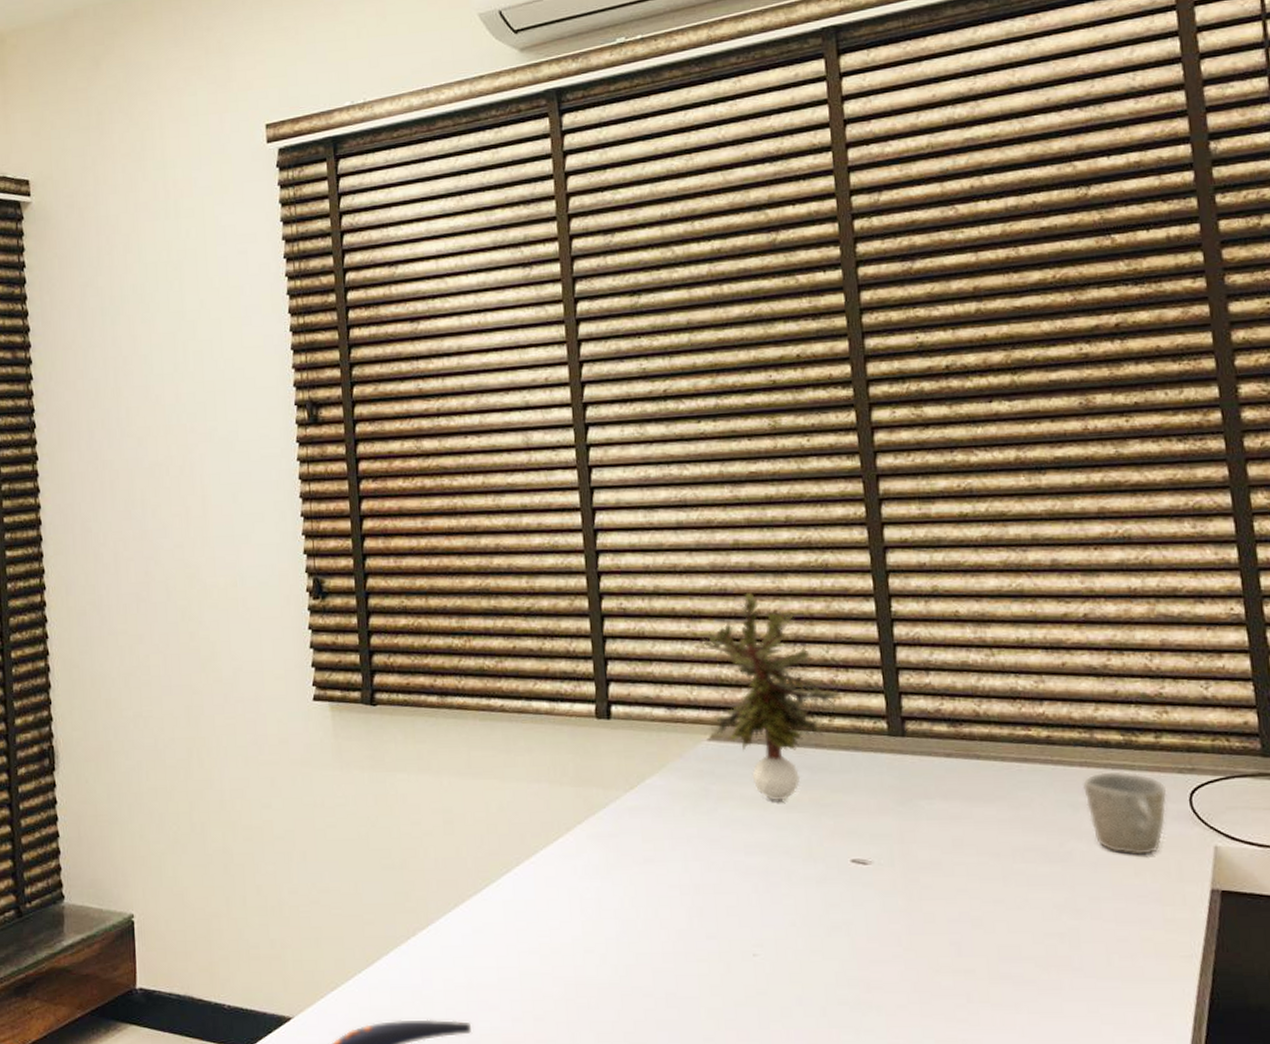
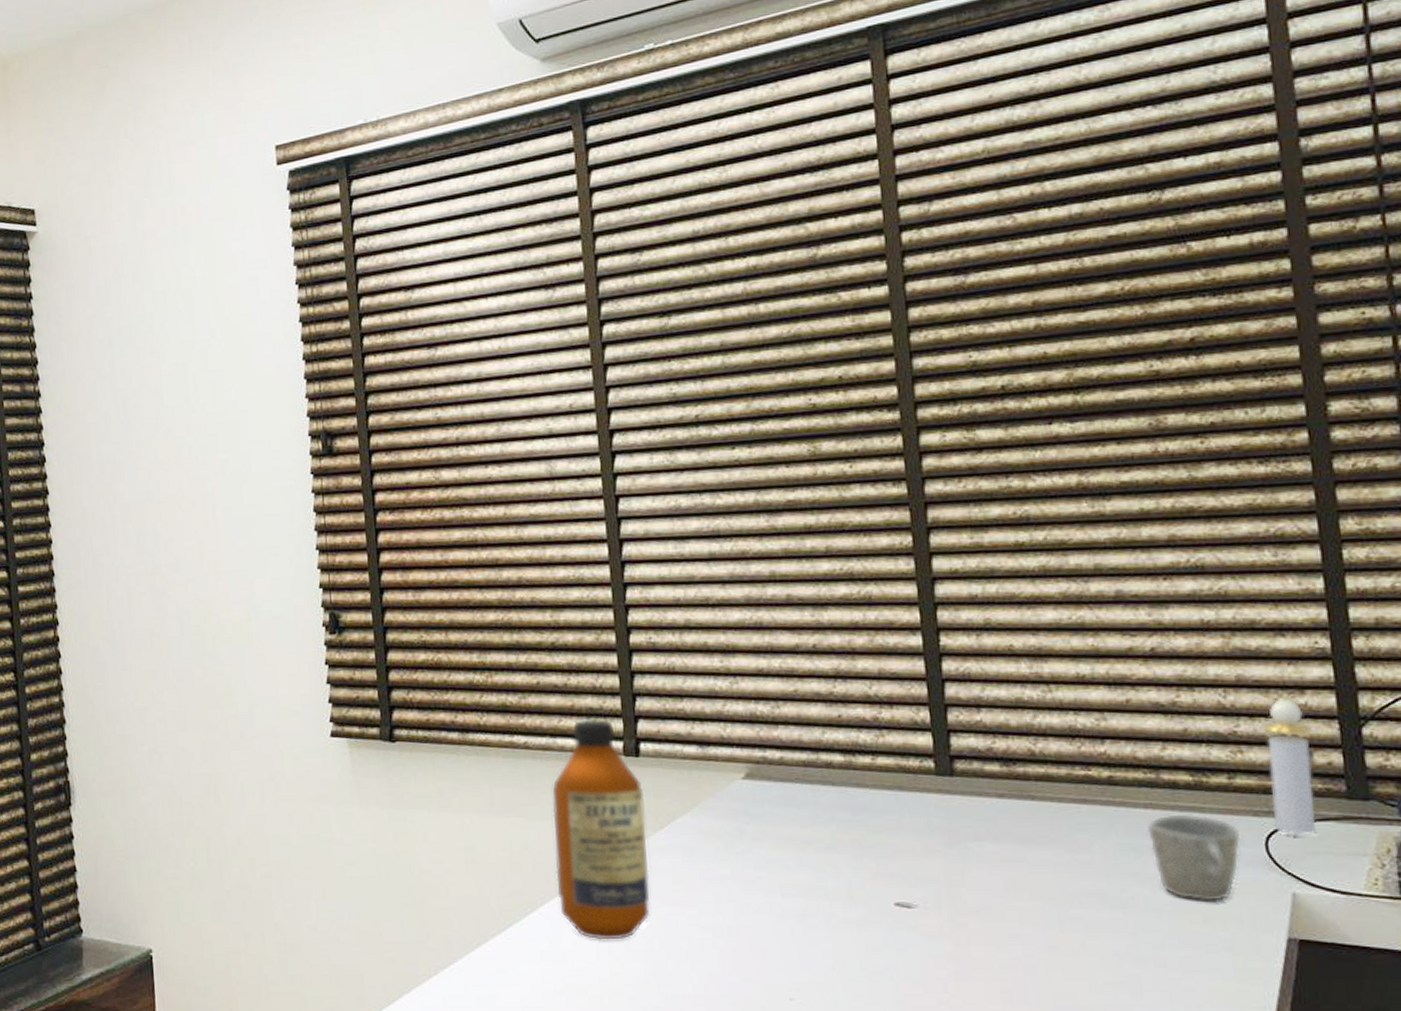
bottle: none [527,683,621,900] -> present [552,719,650,940]
potted plant: present [699,590,841,801] -> none [733,623,884,842]
perfume bottle: none [1184,662,1234,791] -> present [1261,699,1316,835]

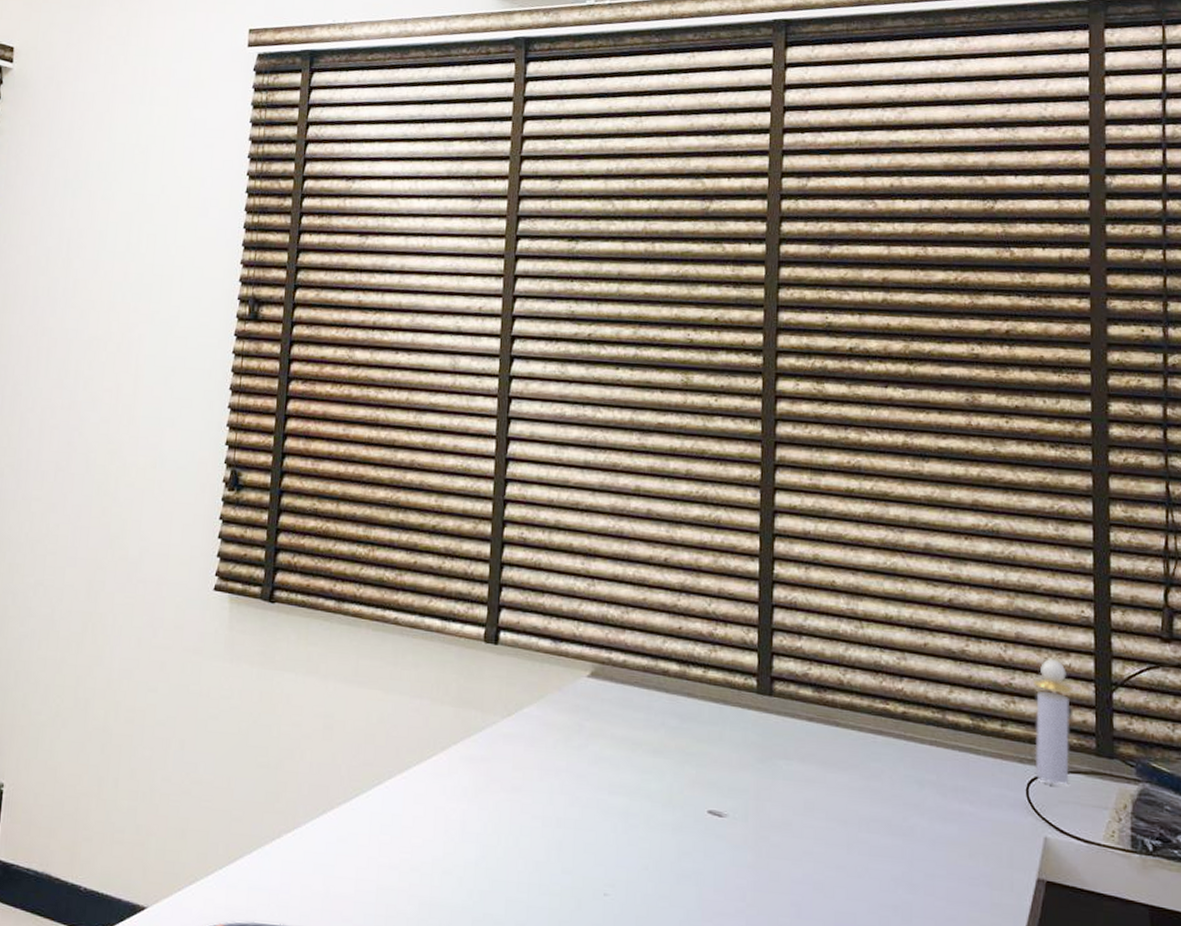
bottle: present [552,719,650,940] -> none [405,602,497,821]
mug: present [1147,814,1241,901] -> none [931,752,1007,838]

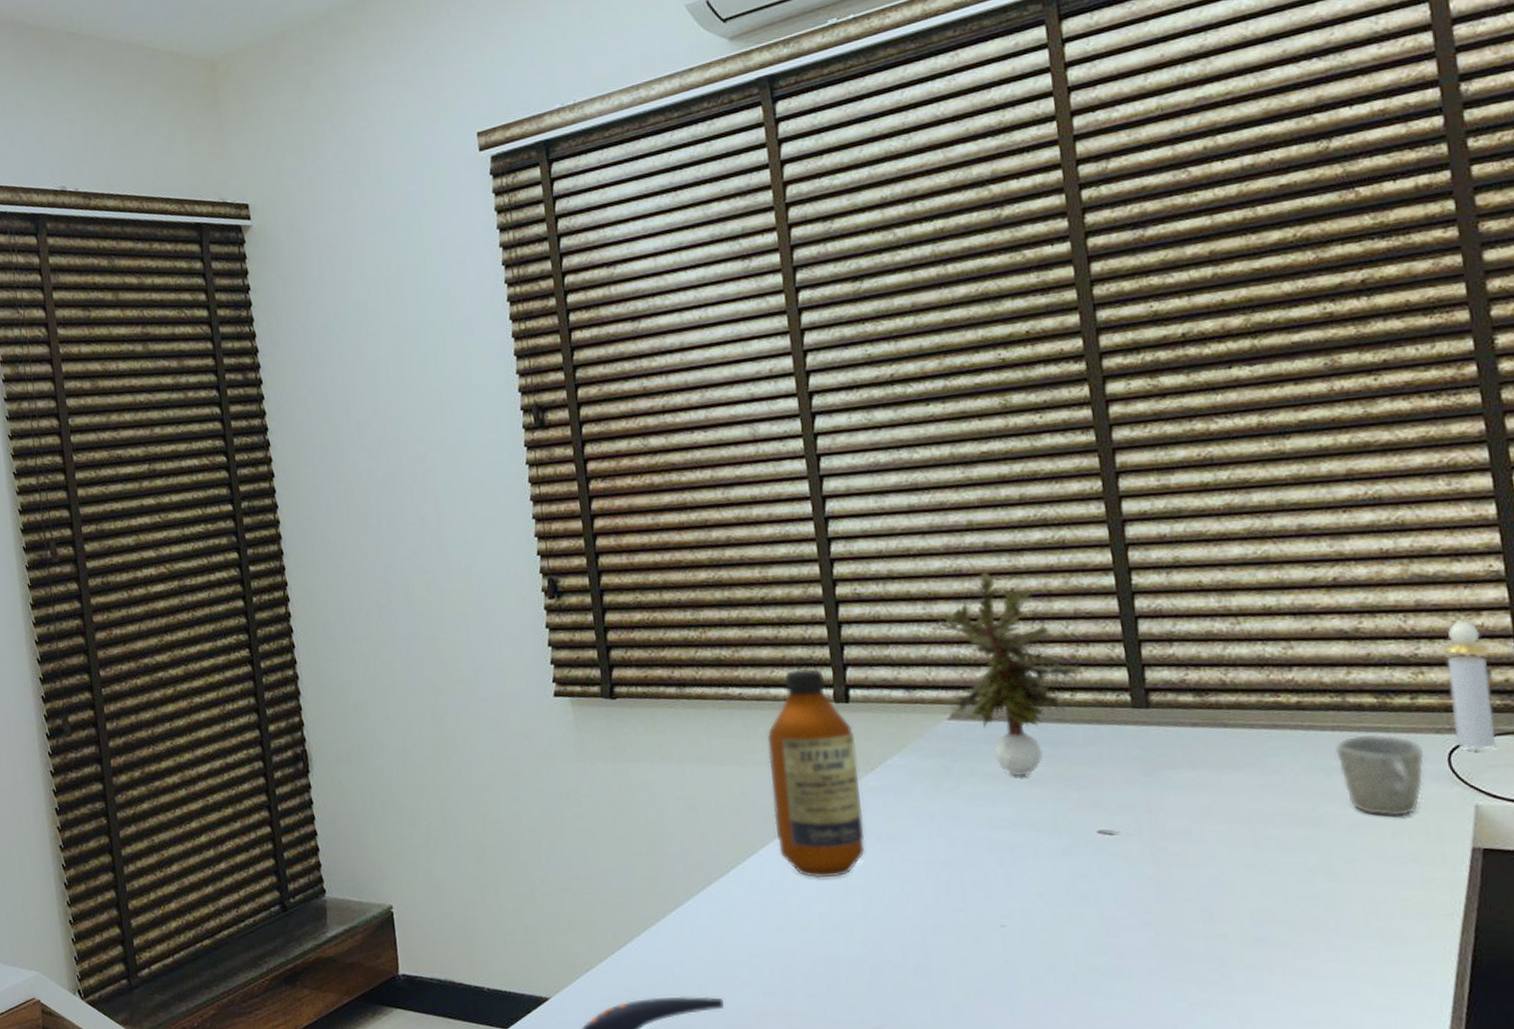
bottle: none [405,602,497,821] -> present [767,669,865,878]
potted plant: none [592,535,717,745] -> present [936,569,1082,776]
mug: none [931,752,1007,838] -> present [1335,734,1425,817]

